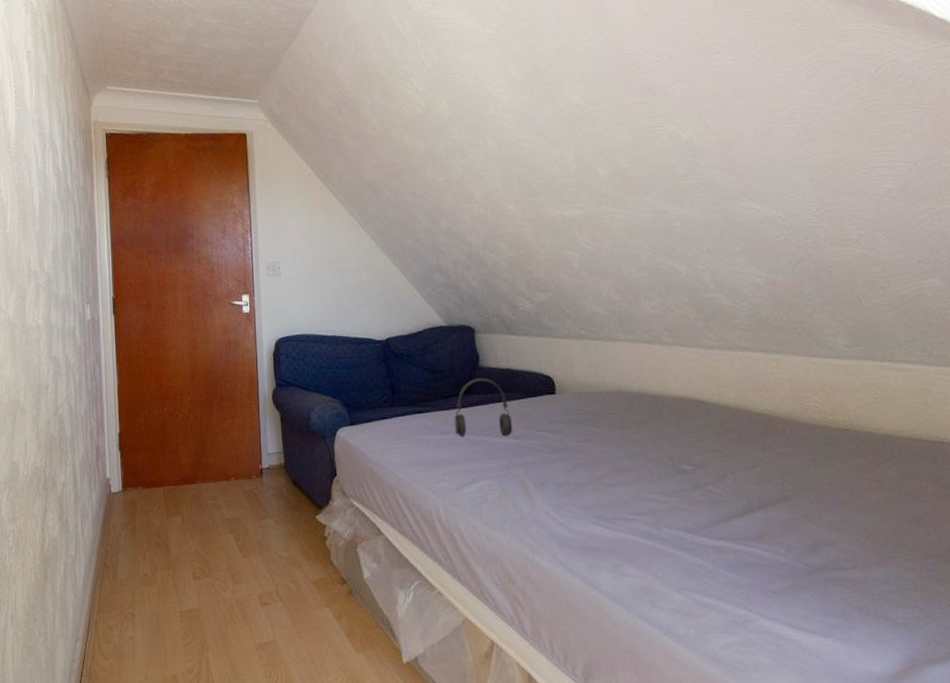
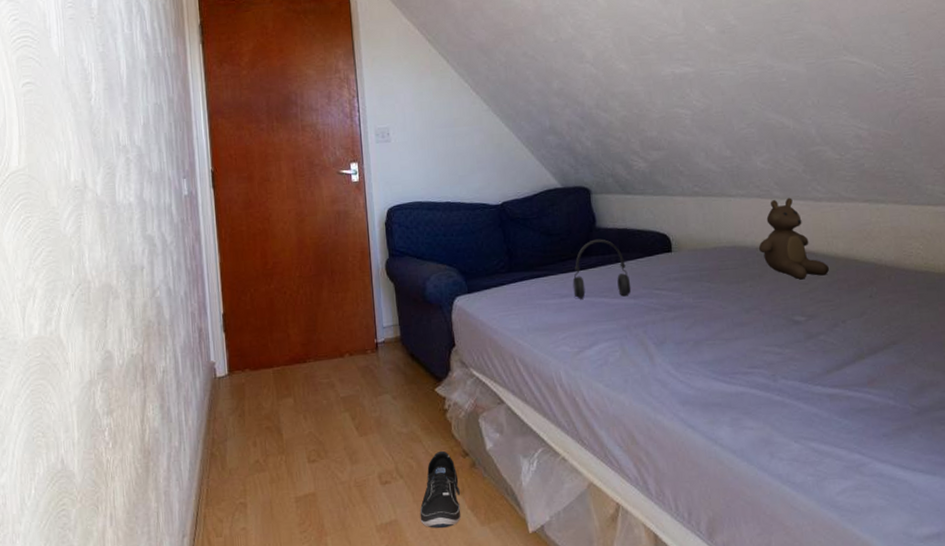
shoe: none [297,576,337,652] -> present [420,450,461,529]
teddy bear: none [645,344,719,428] -> present [758,197,829,280]

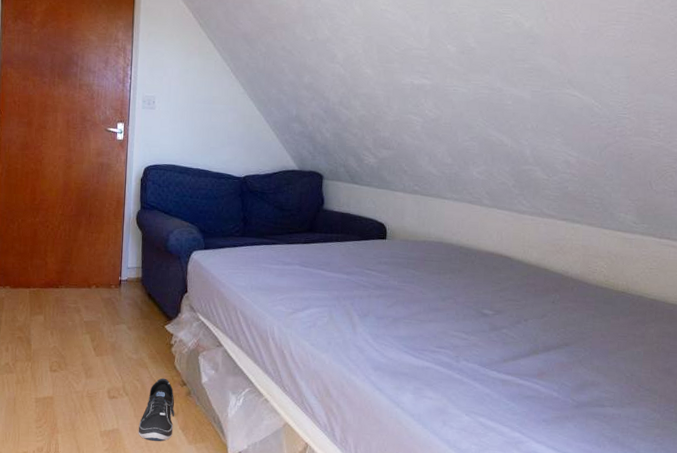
headphones: present [572,239,631,299] -> none [295,219,346,272]
teddy bear: present [758,197,829,280] -> none [462,207,521,279]

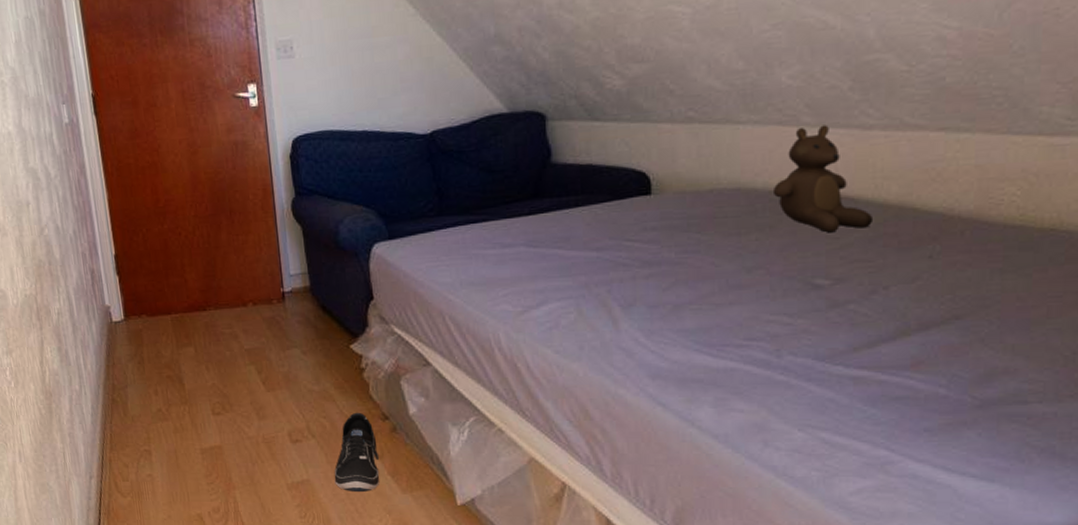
teddy bear: none [462,207,521,279] -> present [772,125,872,233]

